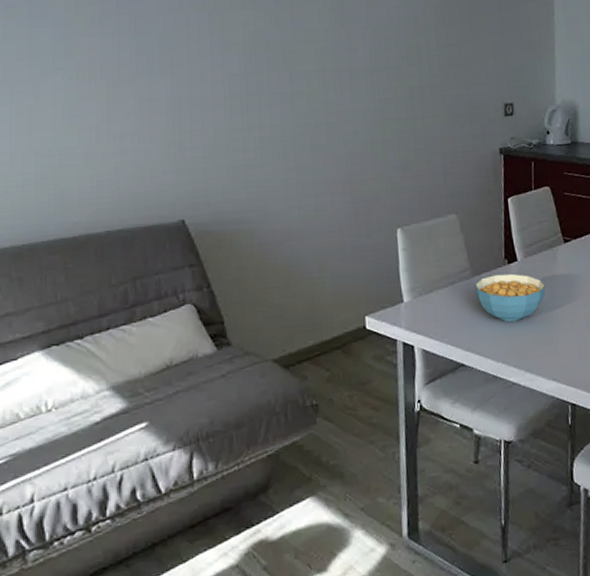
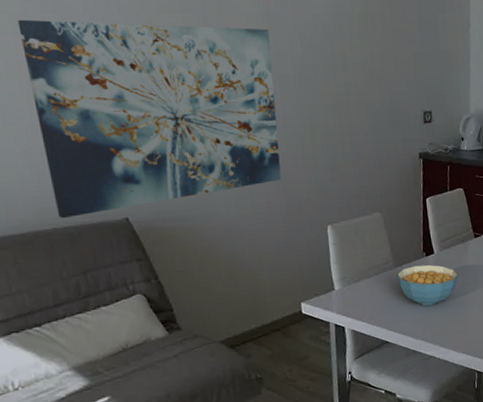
wall art: none [94,21,349,221] -> present [17,19,282,219]

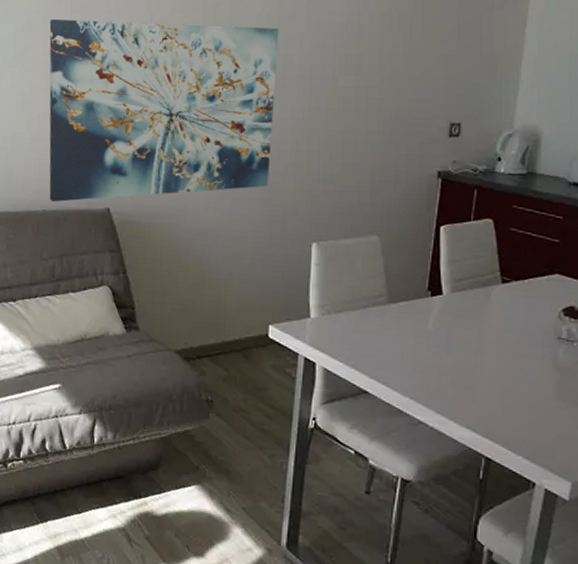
cereal bowl: present [397,264,458,306] -> none [390,305,473,359]

